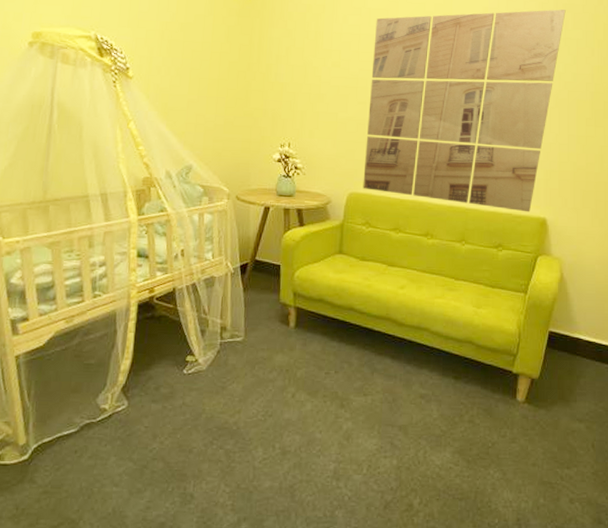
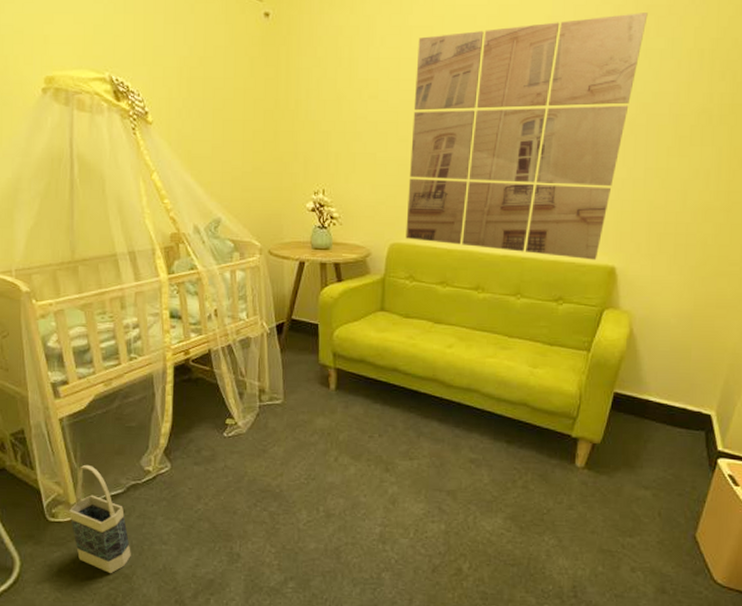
bag: none [17,403,80,520] -> present [69,464,131,574]

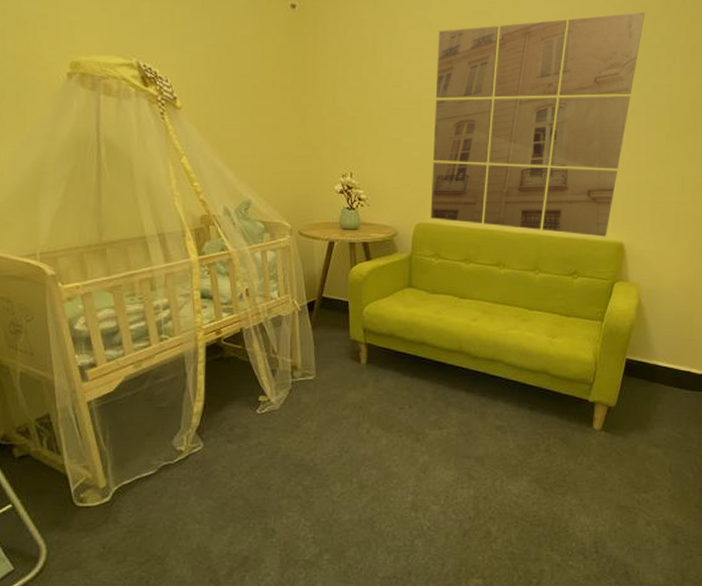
bag: present [69,464,131,574] -> none [99,447,164,557]

